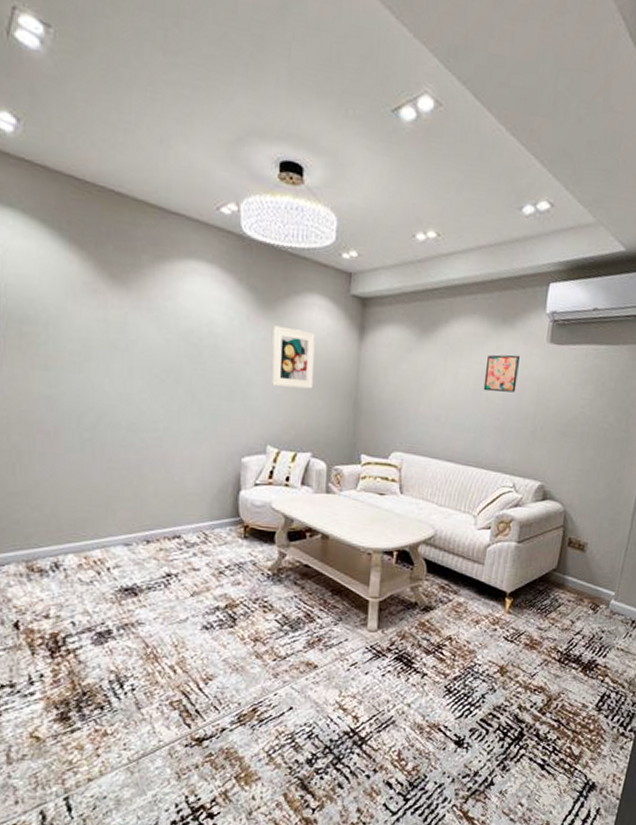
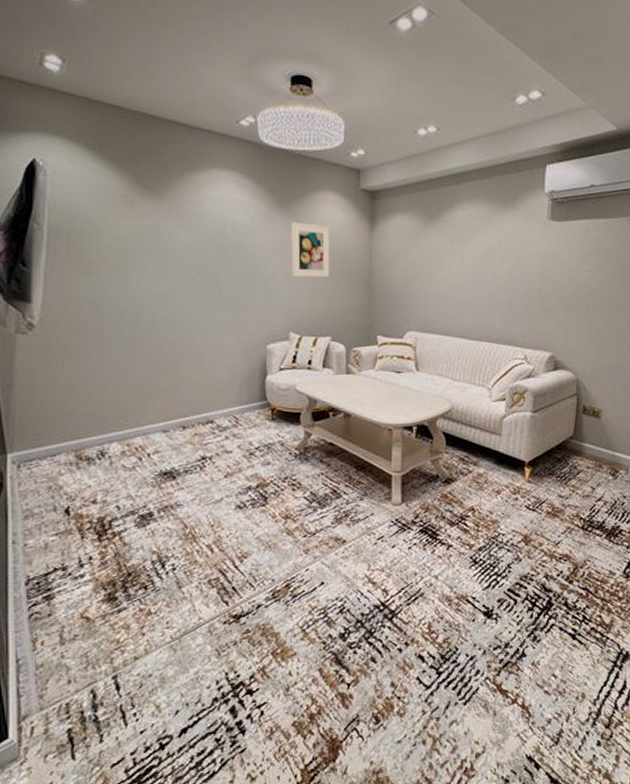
wall art: present [483,354,520,393] -> none [489,233,522,270]

